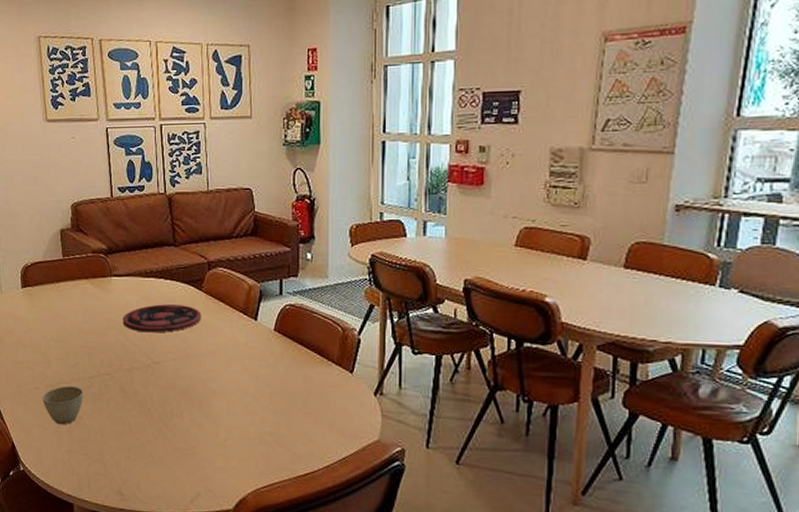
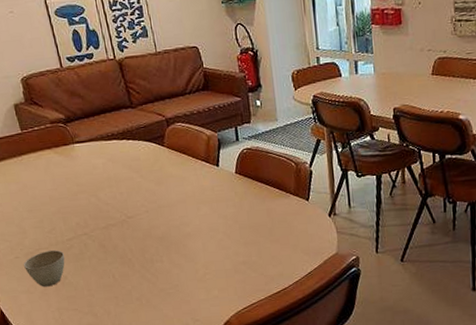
plate: present [122,304,201,333] -> none [91,161,167,192]

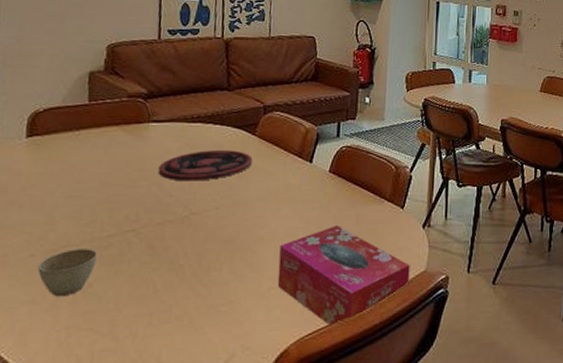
plate: none [91,161,167,192] -> present [158,150,253,181]
tissue box: none [206,219,324,303] -> present [277,226,410,328]

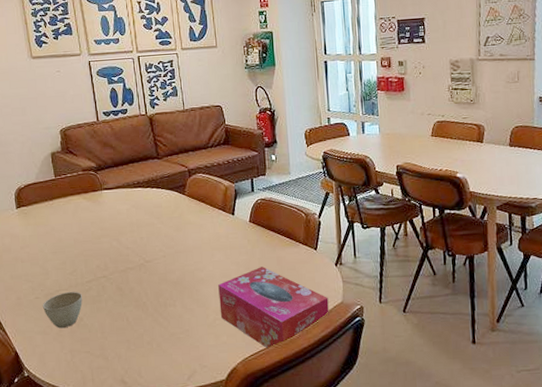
plate: present [158,150,253,181] -> none [115,208,186,236]

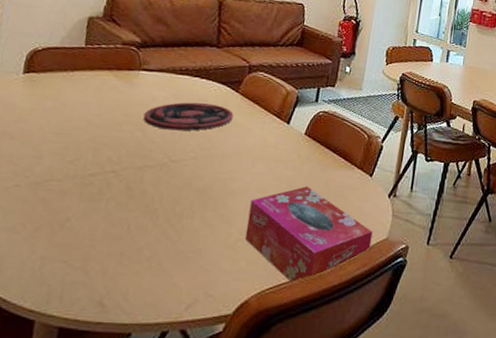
cup: present [43,291,82,329] -> none [21,183,78,228]
plate: none [115,208,186,236] -> present [143,102,234,131]

